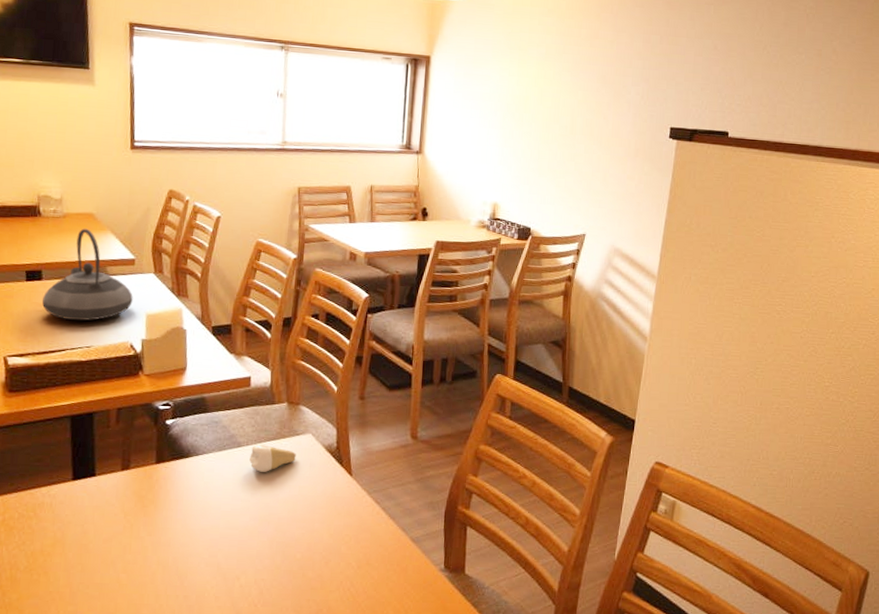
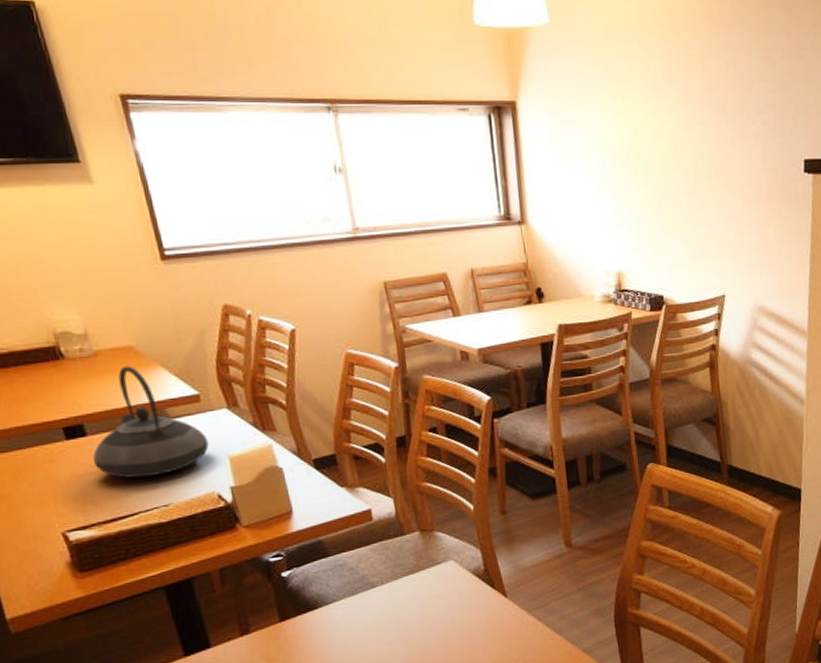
tooth: present [249,445,296,472] -> none [388,580,441,611]

